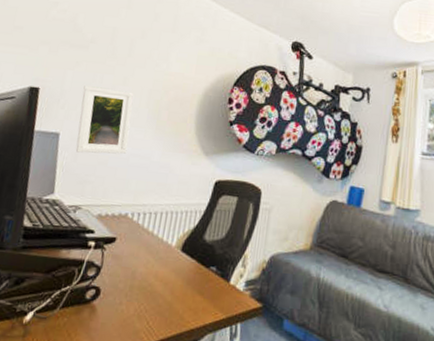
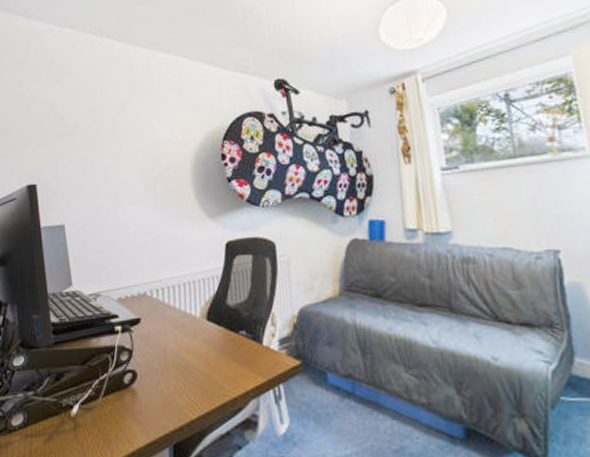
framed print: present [75,85,134,154] -> none [77,169,132,241]

